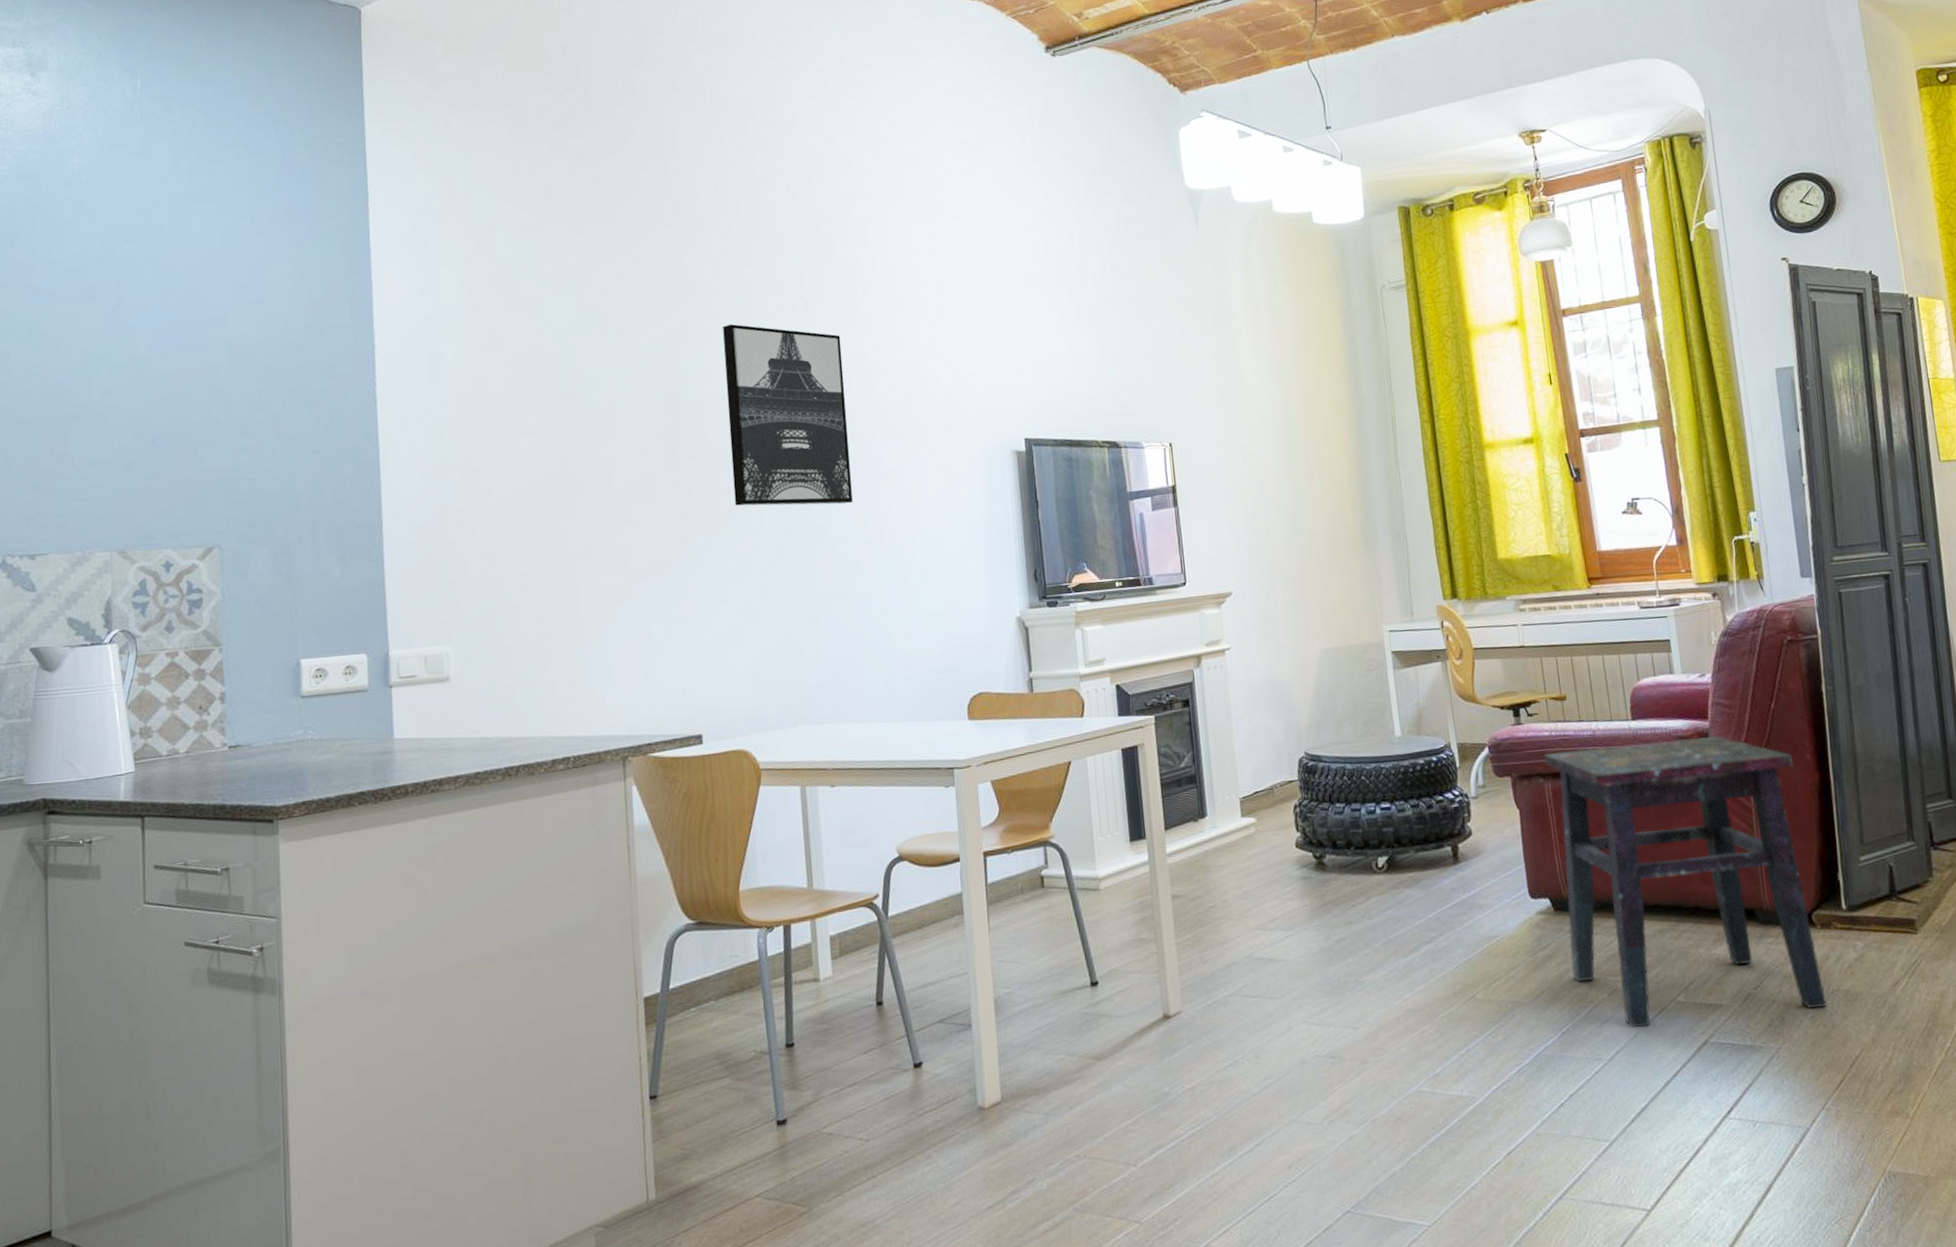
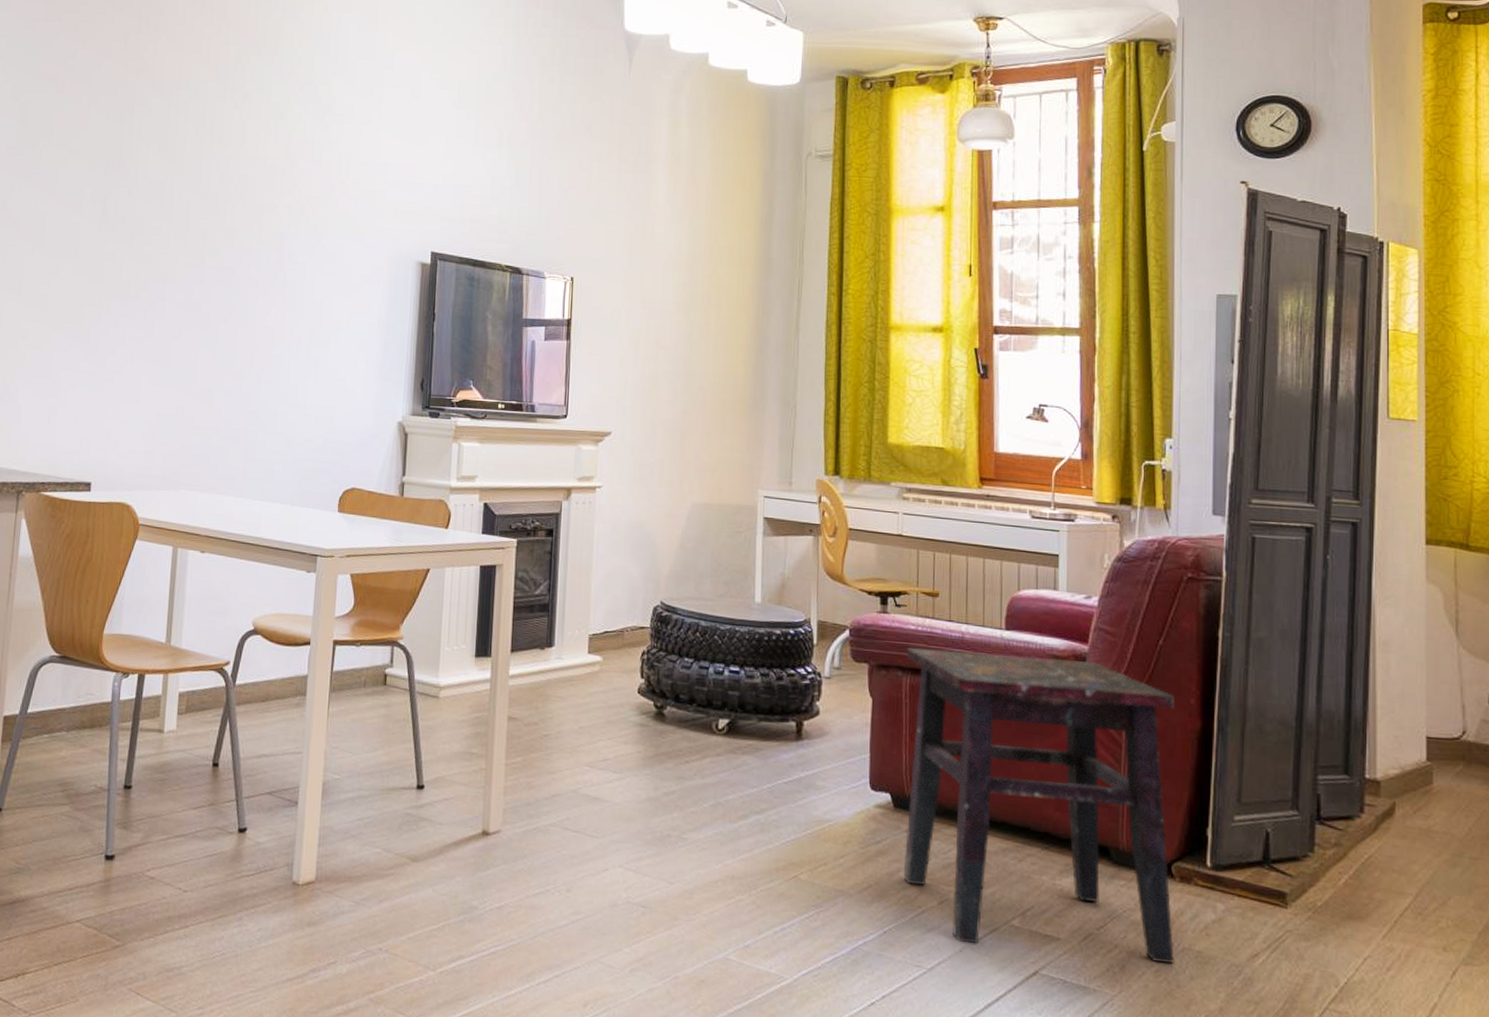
wall art: present [723,324,853,506] -> none [152,105,272,289]

